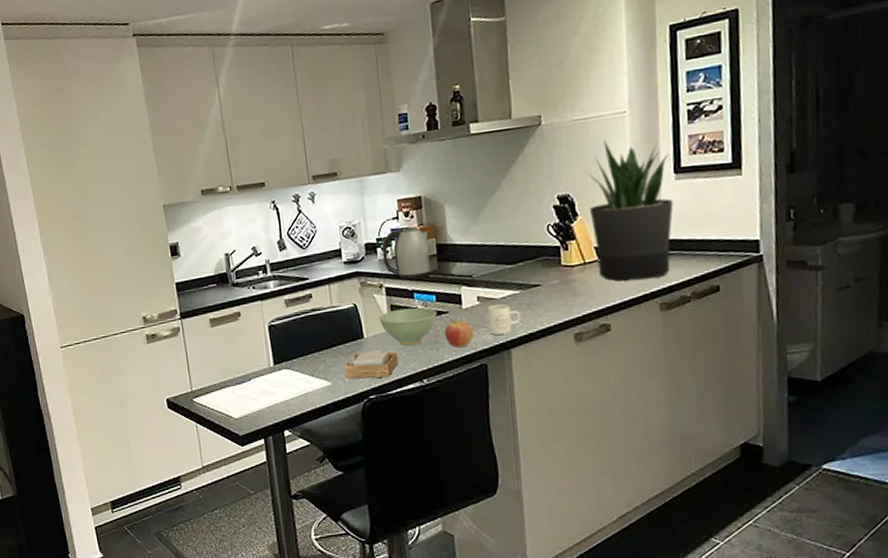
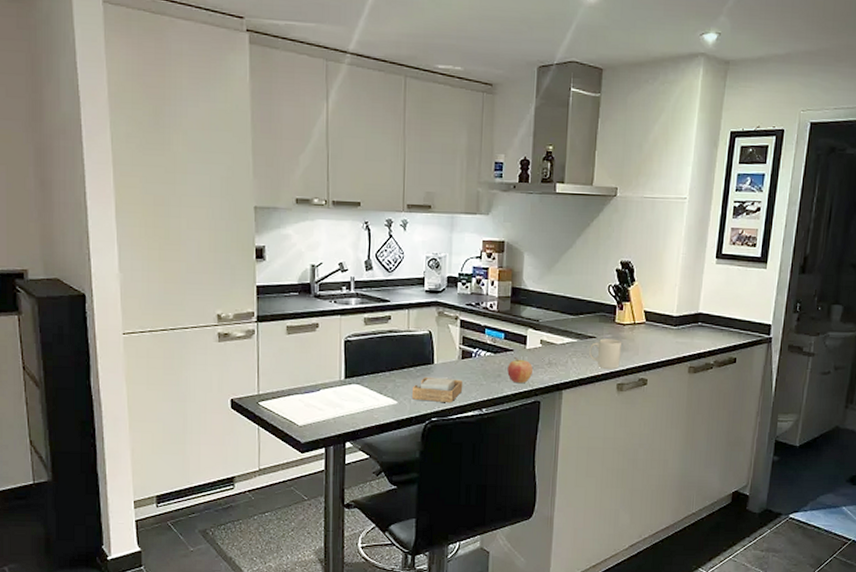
bowl: present [378,307,437,346] -> none [450,341,503,376]
kettle: present [381,226,431,280] -> none [461,267,506,317]
mug: present [487,303,521,336] -> none [547,348,575,377]
cup: none [535,284,575,320] -> present [589,338,621,370]
planter: present [588,140,674,281] -> none [645,219,714,346]

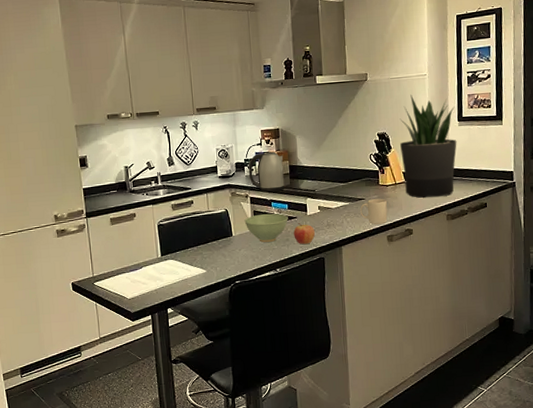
napkin holder: present [411,376,463,404] -> none [217,246,259,268]
bowl: none [450,341,503,376] -> present [244,213,288,242]
kettle: none [461,267,506,317] -> present [248,151,285,192]
planter: none [645,219,714,346] -> present [400,94,457,198]

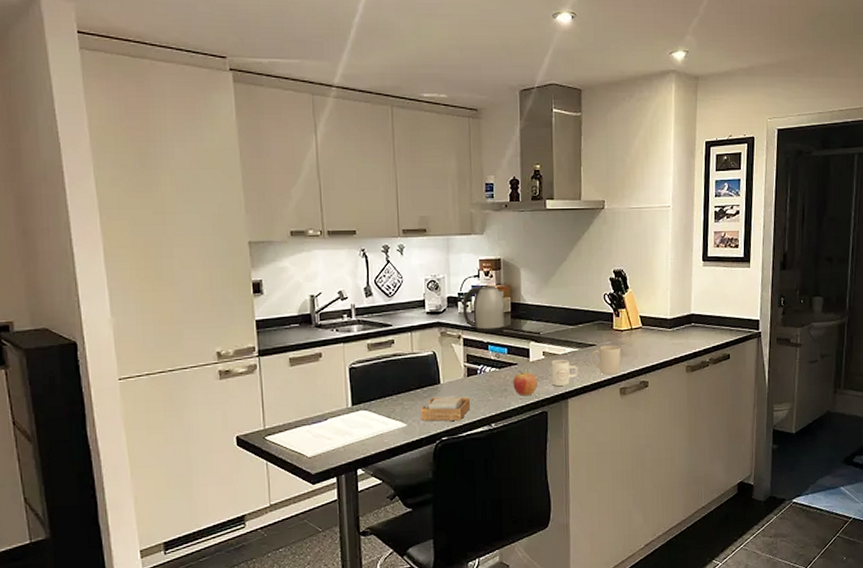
napkin holder: none [217,246,259,268] -> present [420,396,471,422]
bowl: present [244,213,288,242] -> none [455,358,507,392]
mug: none [325,212,349,236] -> present [551,359,578,387]
planter: present [400,94,457,198] -> none [638,227,701,347]

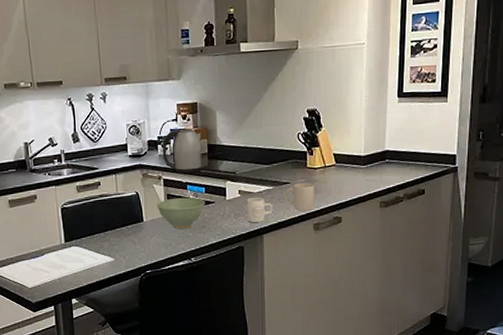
napkin holder: present [420,396,471,422] -> none [126,233,172,256]
bowl: none [455,358,507,392] -> present [157,197,205,229]
fruit: present [513,371,539,396] -> none [211,208,235,233]

